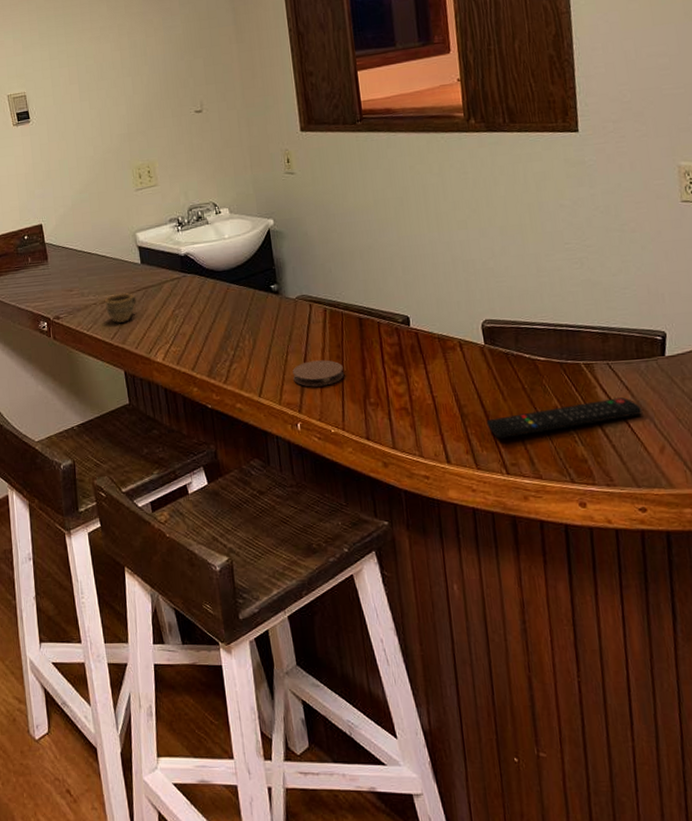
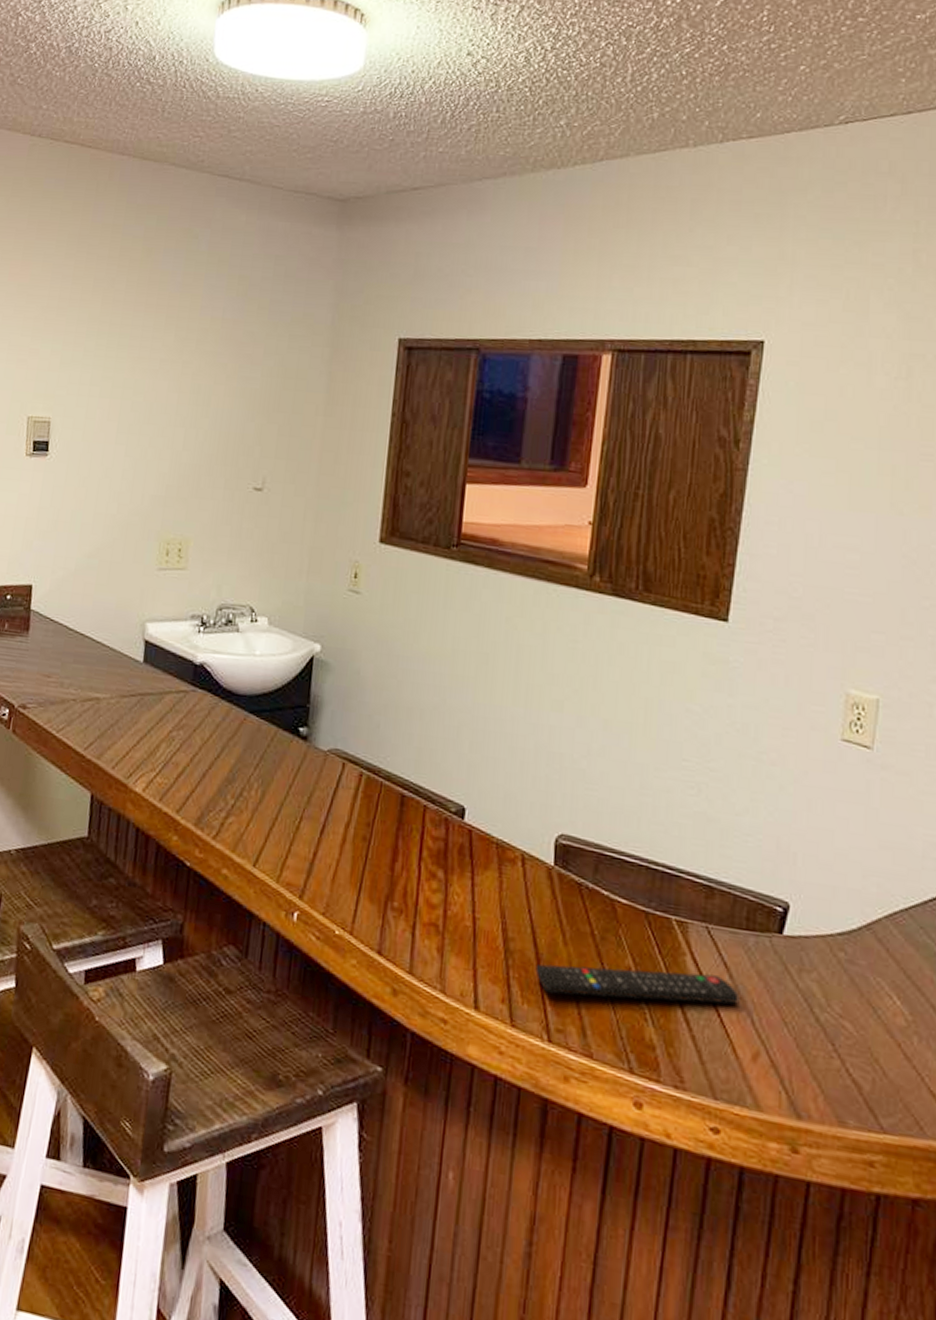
cup: present [104,293,137,323] -> none [85,693,128,732]
coaster: present [293,360,344,387] -> none [302,835,368,872]

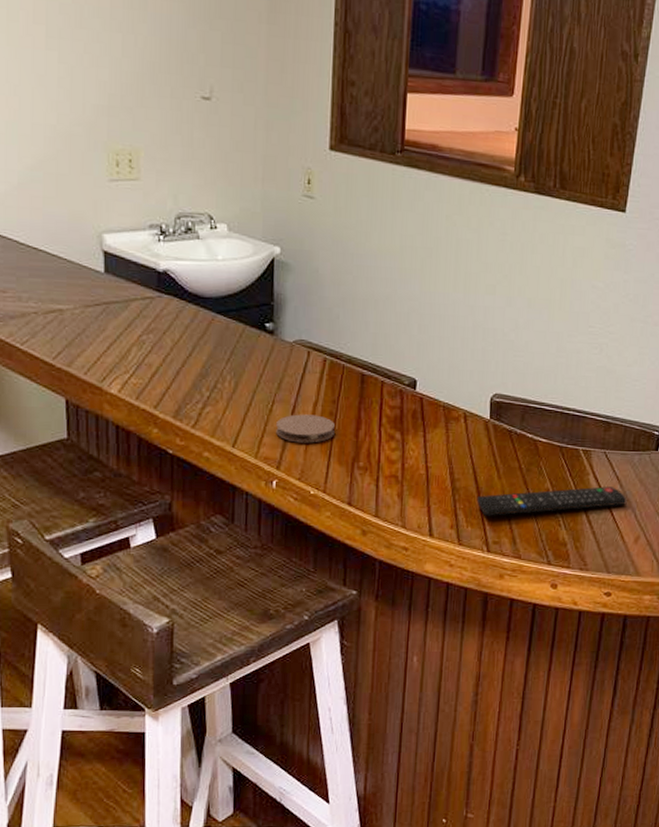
coaster: none [302,835,368,872] -> present [276,414,335,443]

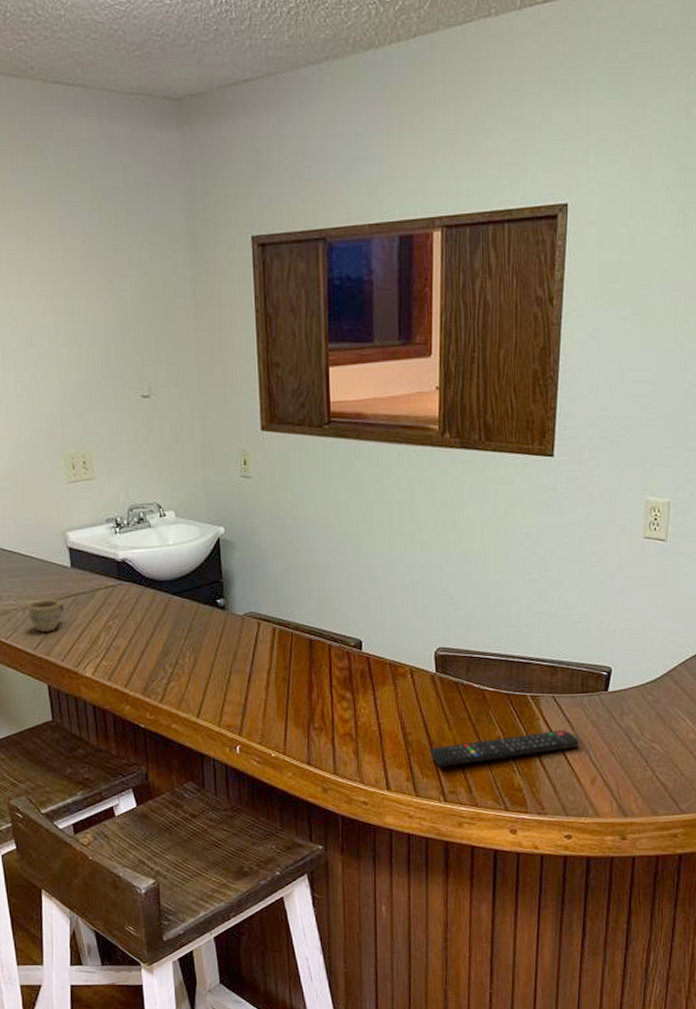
cup: none [49,304,94,341] -> present [26,599,65,632]
coaster: present [276,414,335,443] -> none [235,681,289,709]

